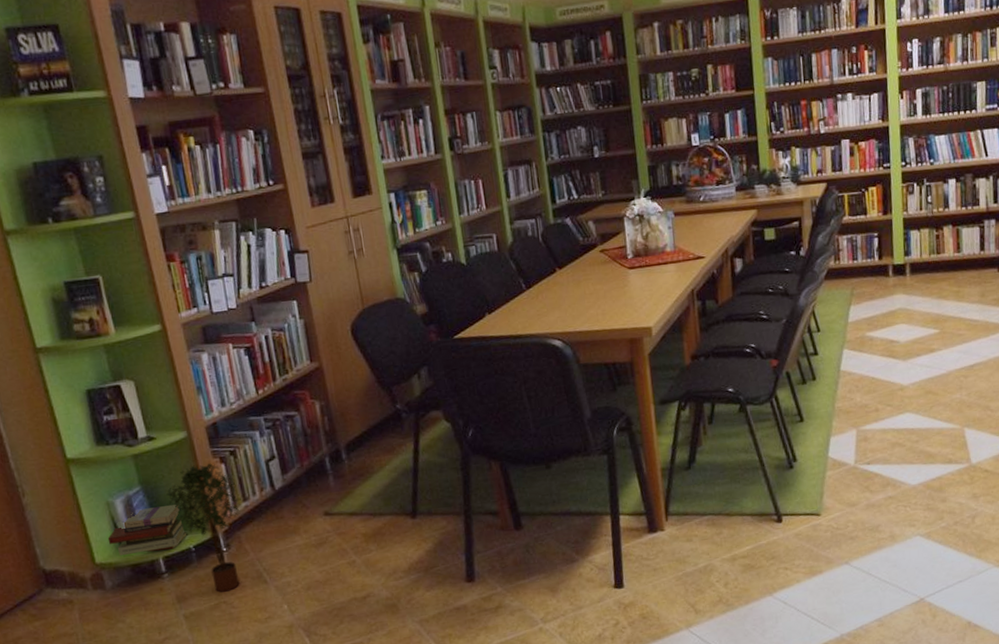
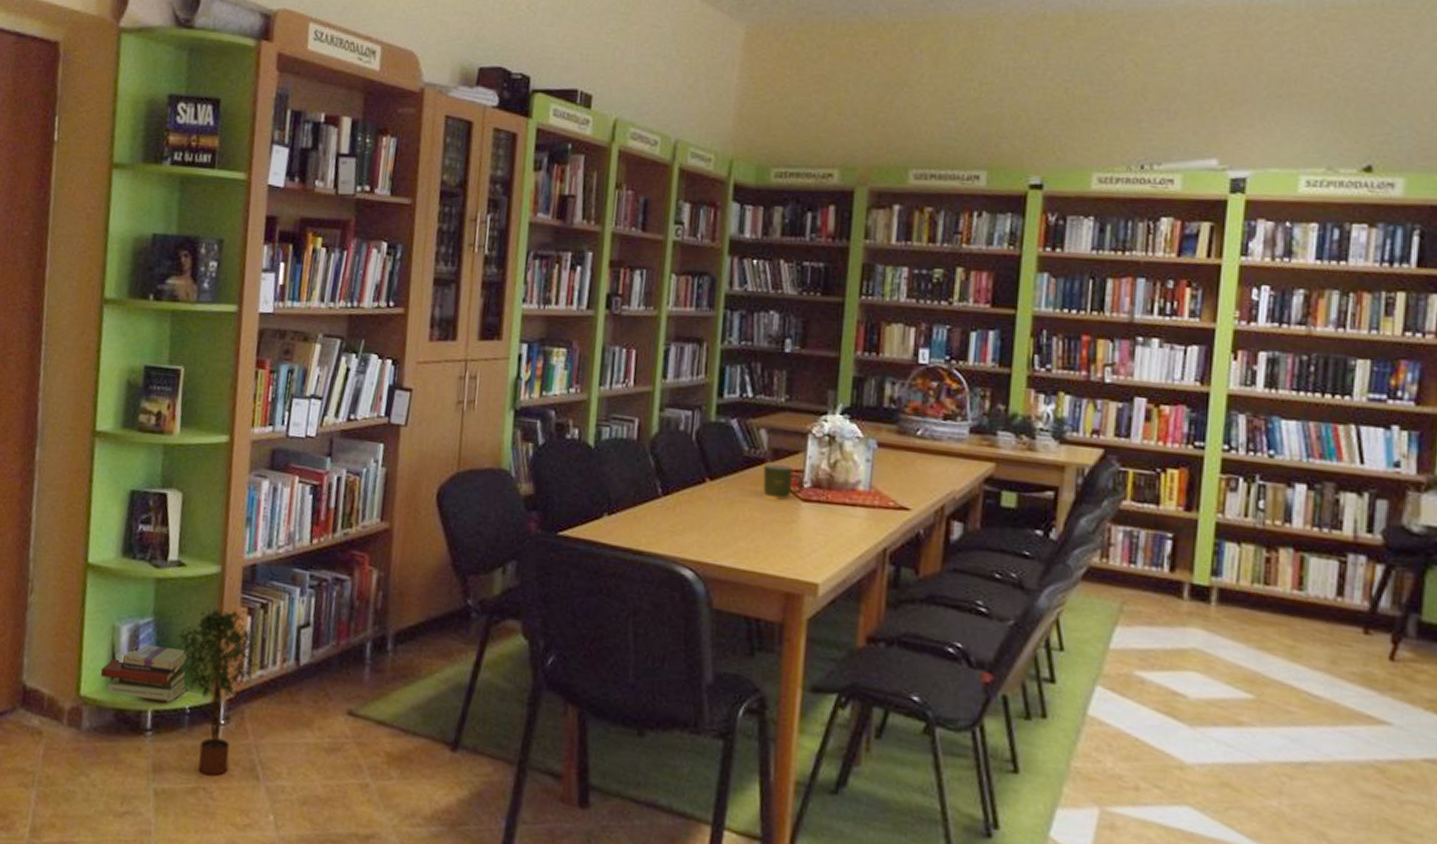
mug: none [597,245,628,273] -> present [763,464,804,500]

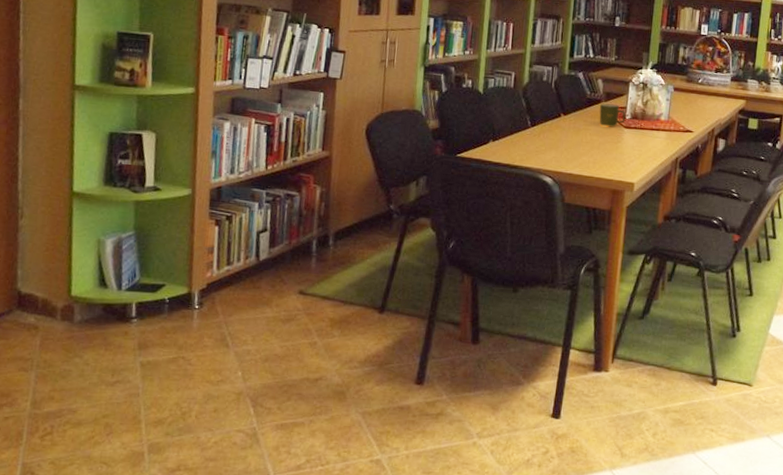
books: present [100,645,188,704] -> none [89,253,166,297]
potted tree: present [177,609,258,776] -> none [155,222,225,348]

